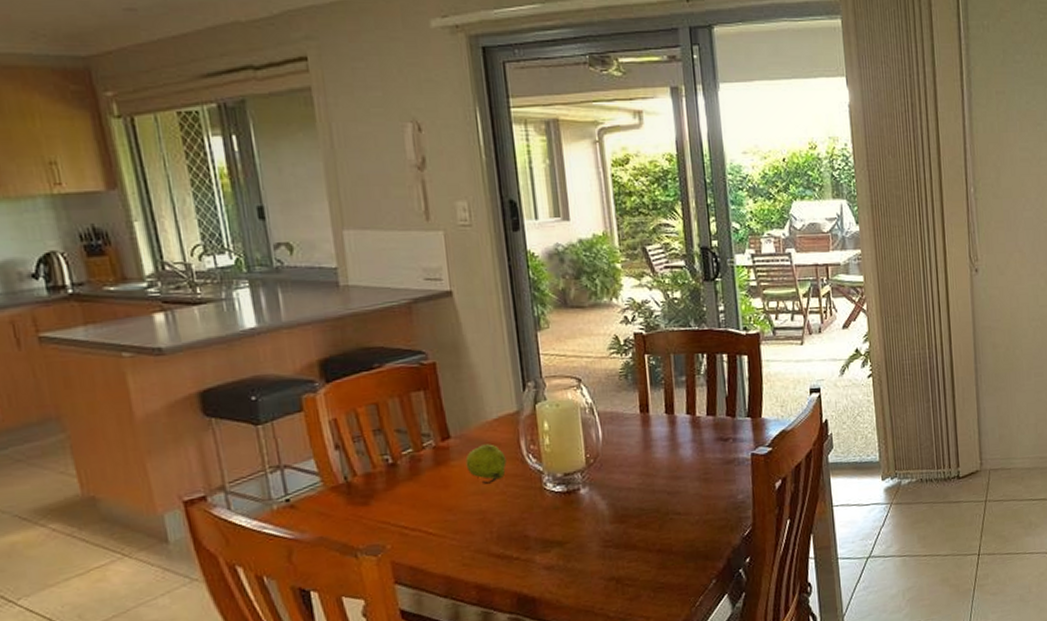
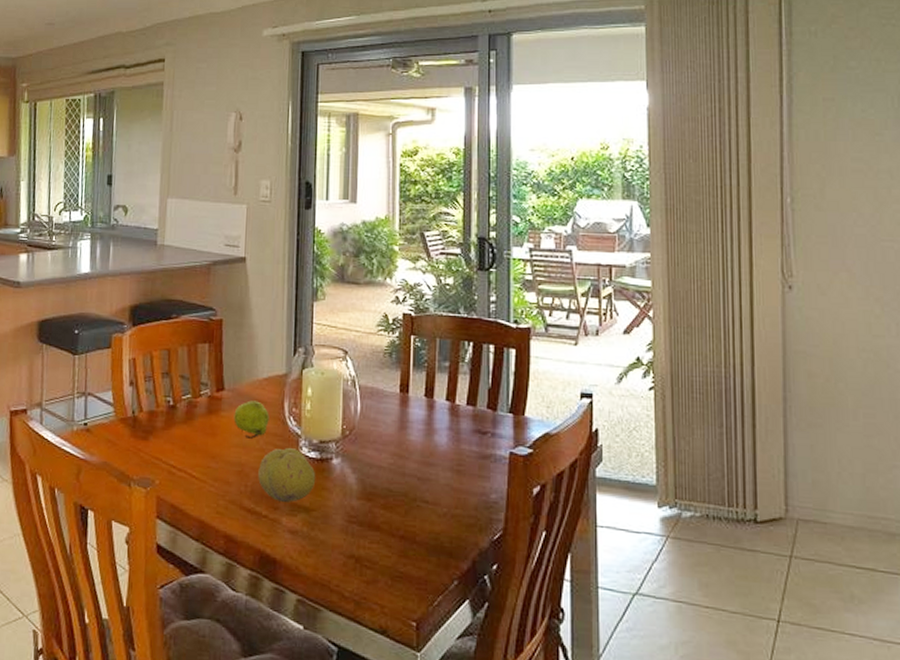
fruit: none [502,486,566,541] -> present [258,448,316,502]

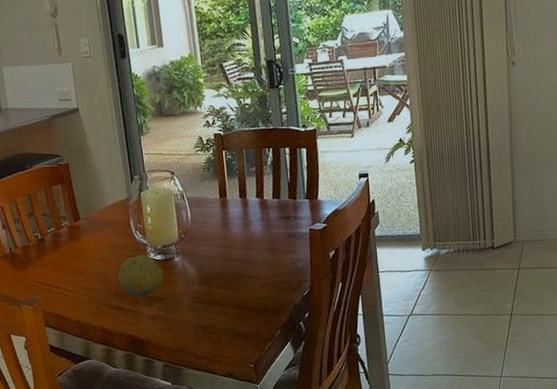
fruit: present [234,400,270,439] -> none [91,223,121,254]

